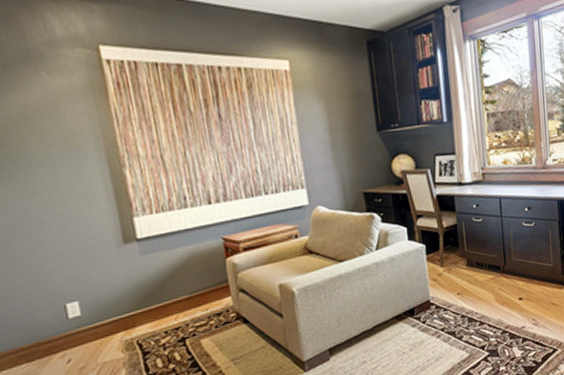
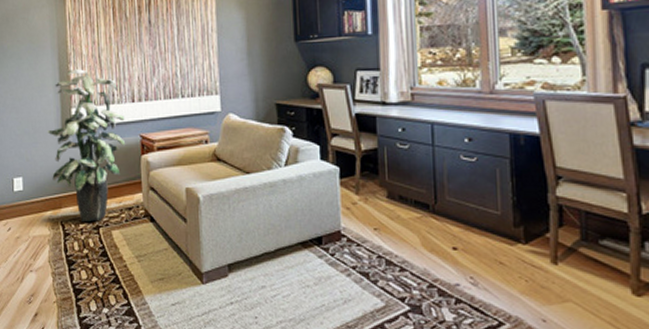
indoor plant: none [104,172,207,337] -> present [47,69,126,222]

